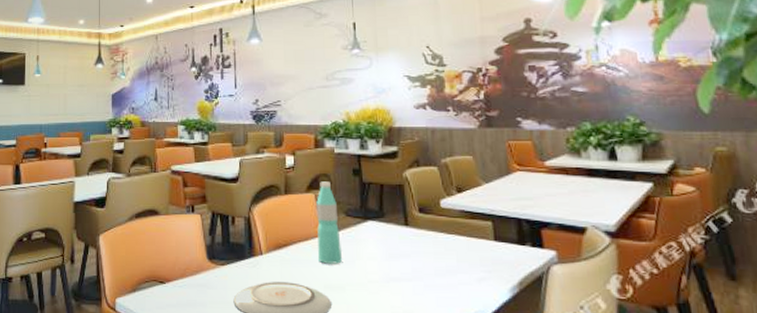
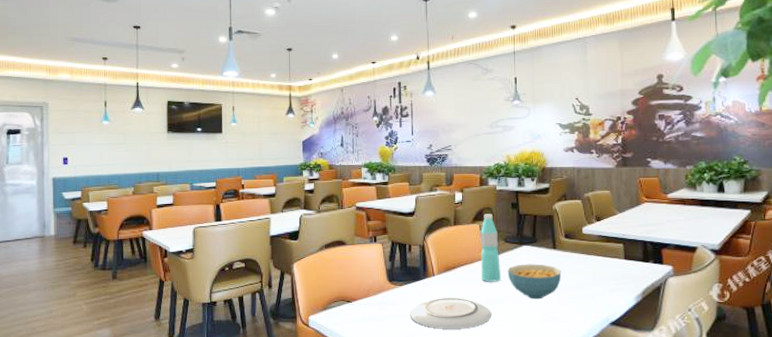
cereal bowl: none [349,243,417,288] -> present [507,264,562,300]

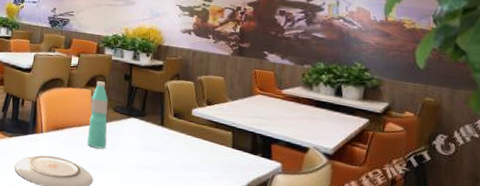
cereal bowl: present [507,264,562,300] -> none [113,135,167,174]

